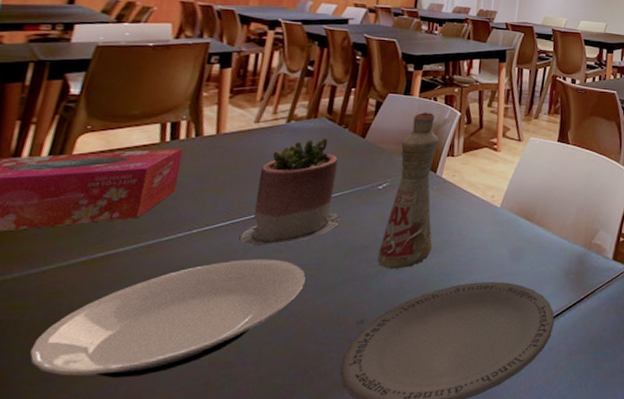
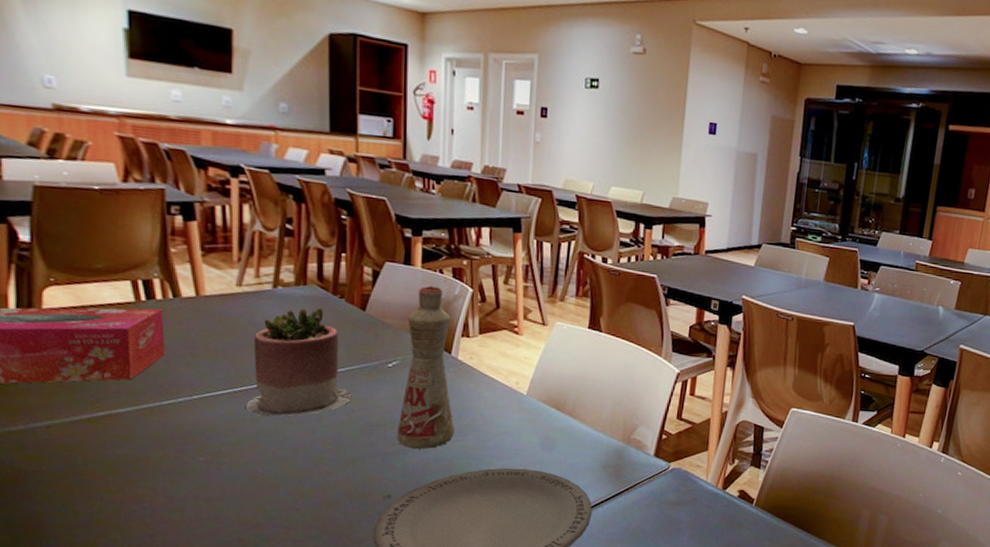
plate: present [30,259,306,379] -> none [58,428,323,530]

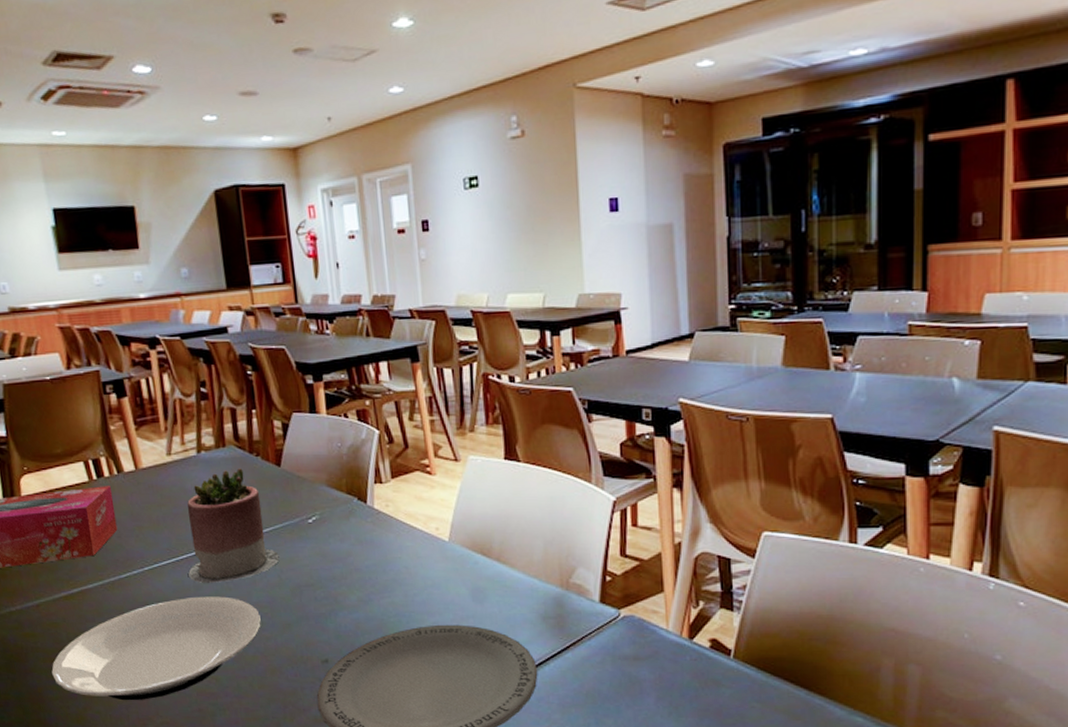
plate: none [58,428,323,530] -> present [51,596,261,701]
bottle: present [397,285,455,450] -> none [320,432,382,609]

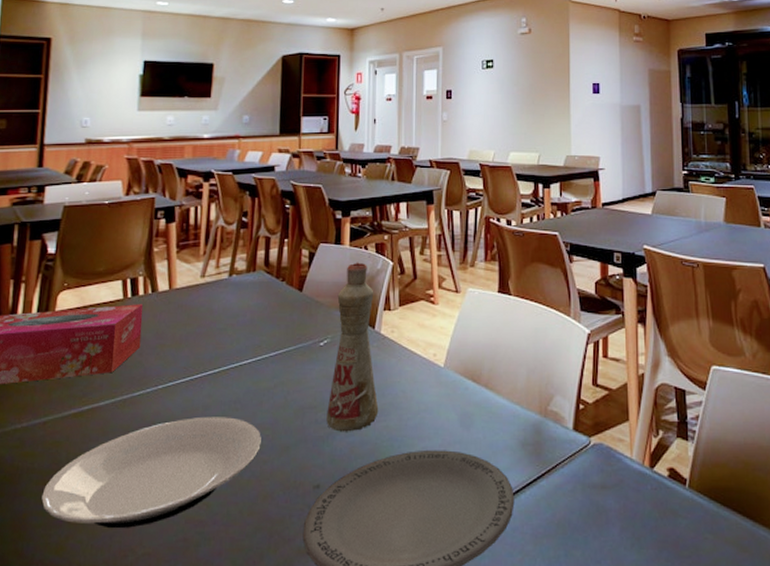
succulent planter: present [187,468,280,583] -> none [200,292,288,403]
bottle: none [320,432,382,609] -> present [326,262,379,432]

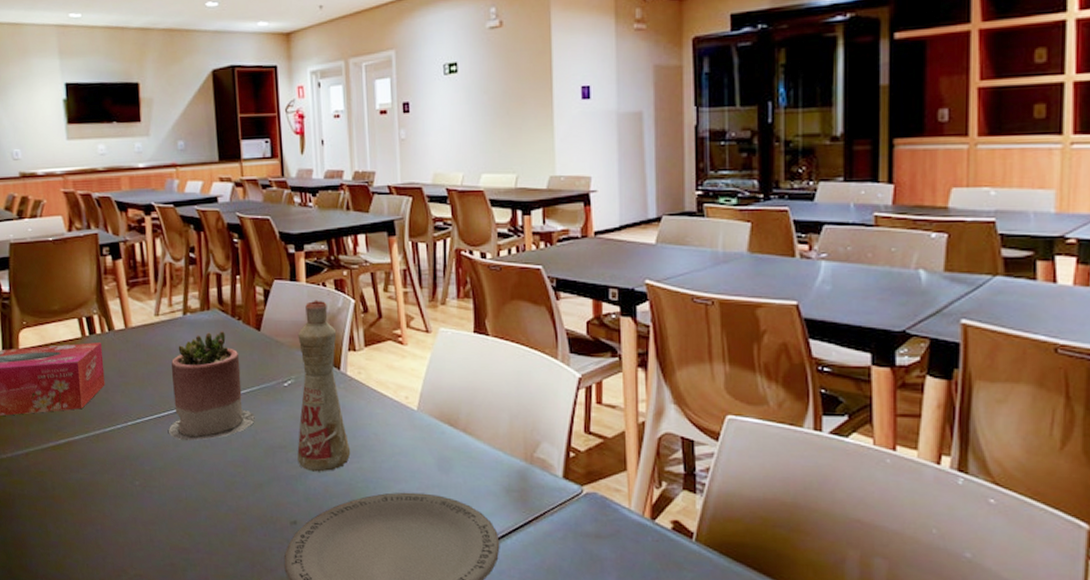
plate: present [41,416,261,529] -> none [35,453,234,552]
succulent planter: none [200,292,288,403] -> present [169,331,255,440]

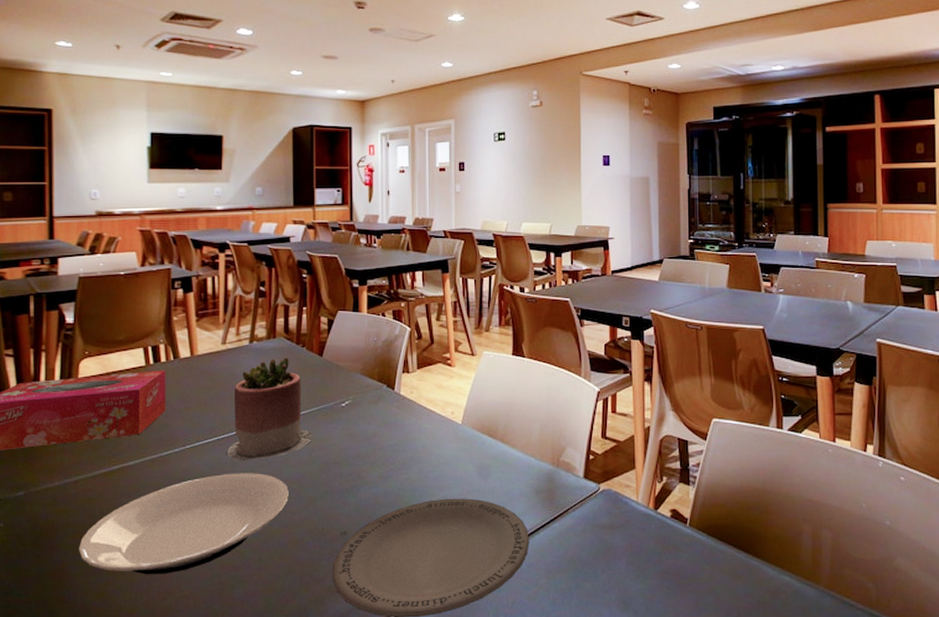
plate: none [35,453,234,552] -> present [79,473,289,575]
bottle: present [297,300,351,472] -> none [351,328,400,484]

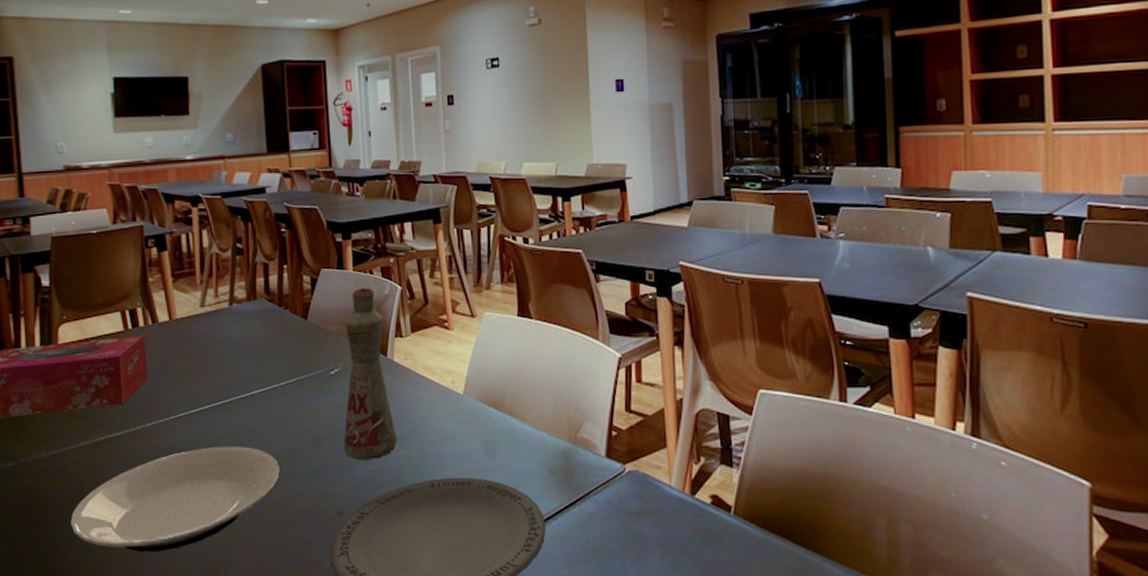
succulent planter: present [227,357,312,460] -> none [213,321,301,433]
bottle: none [351,328,400,484] -> present [344,287,398,460]

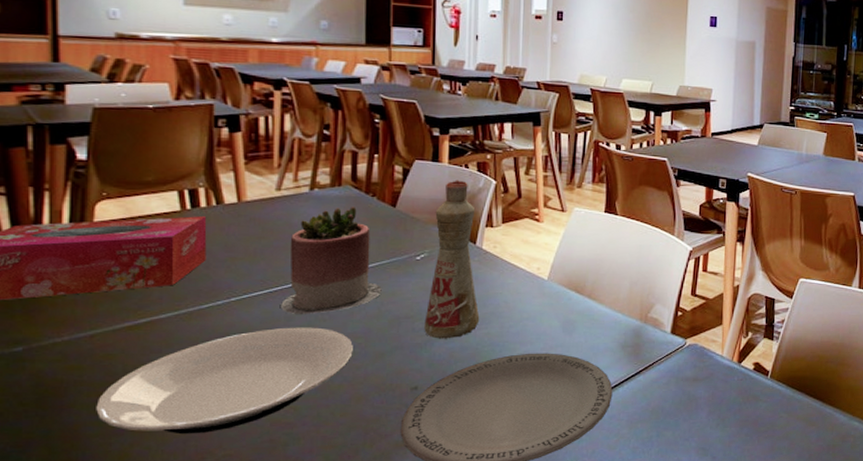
succulent planter: none [213,321,301,433] -> present [281,207,382,314]

